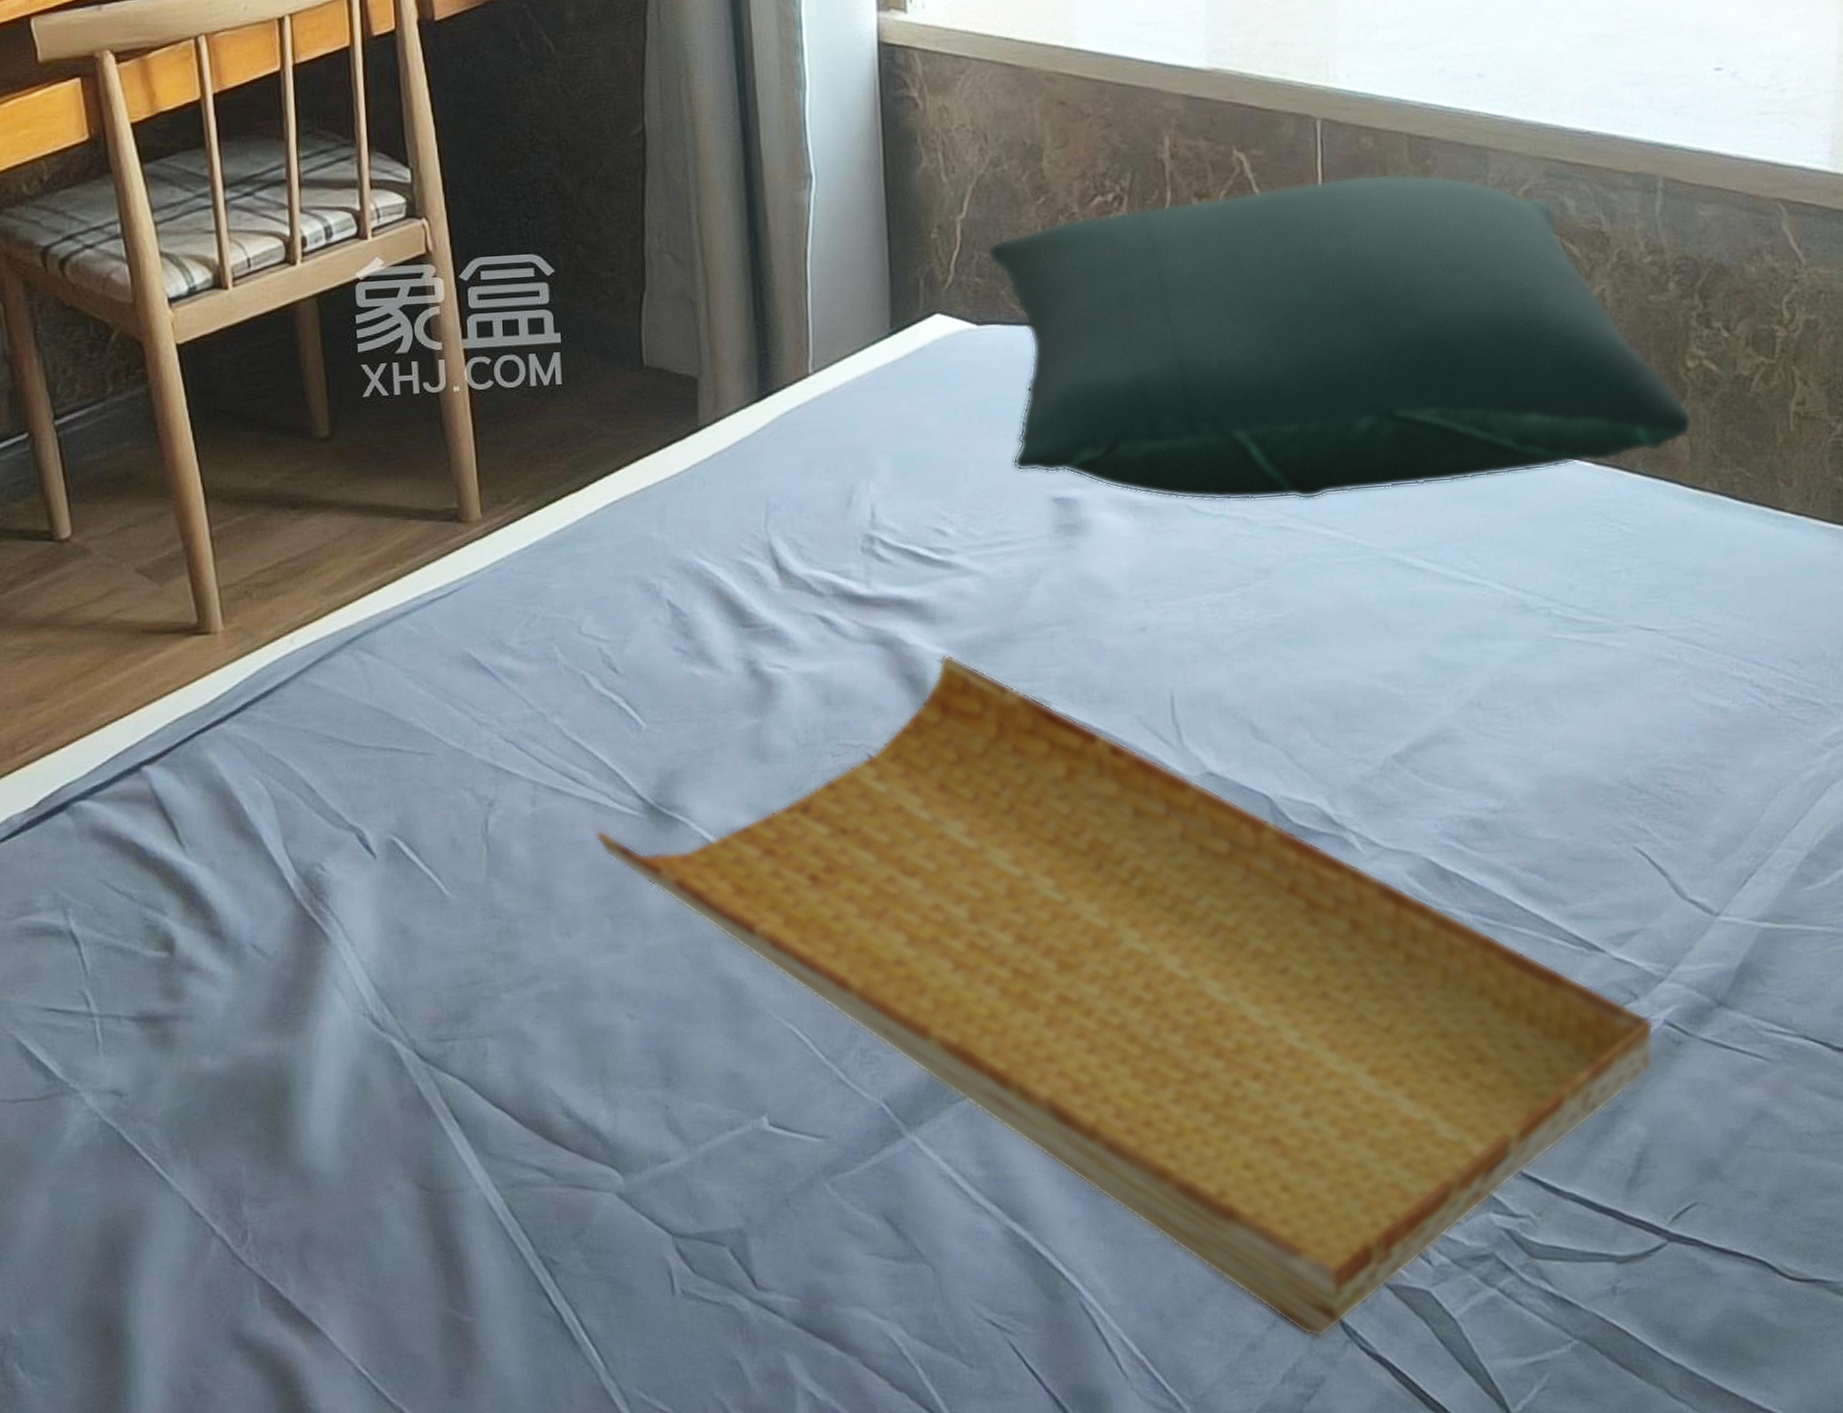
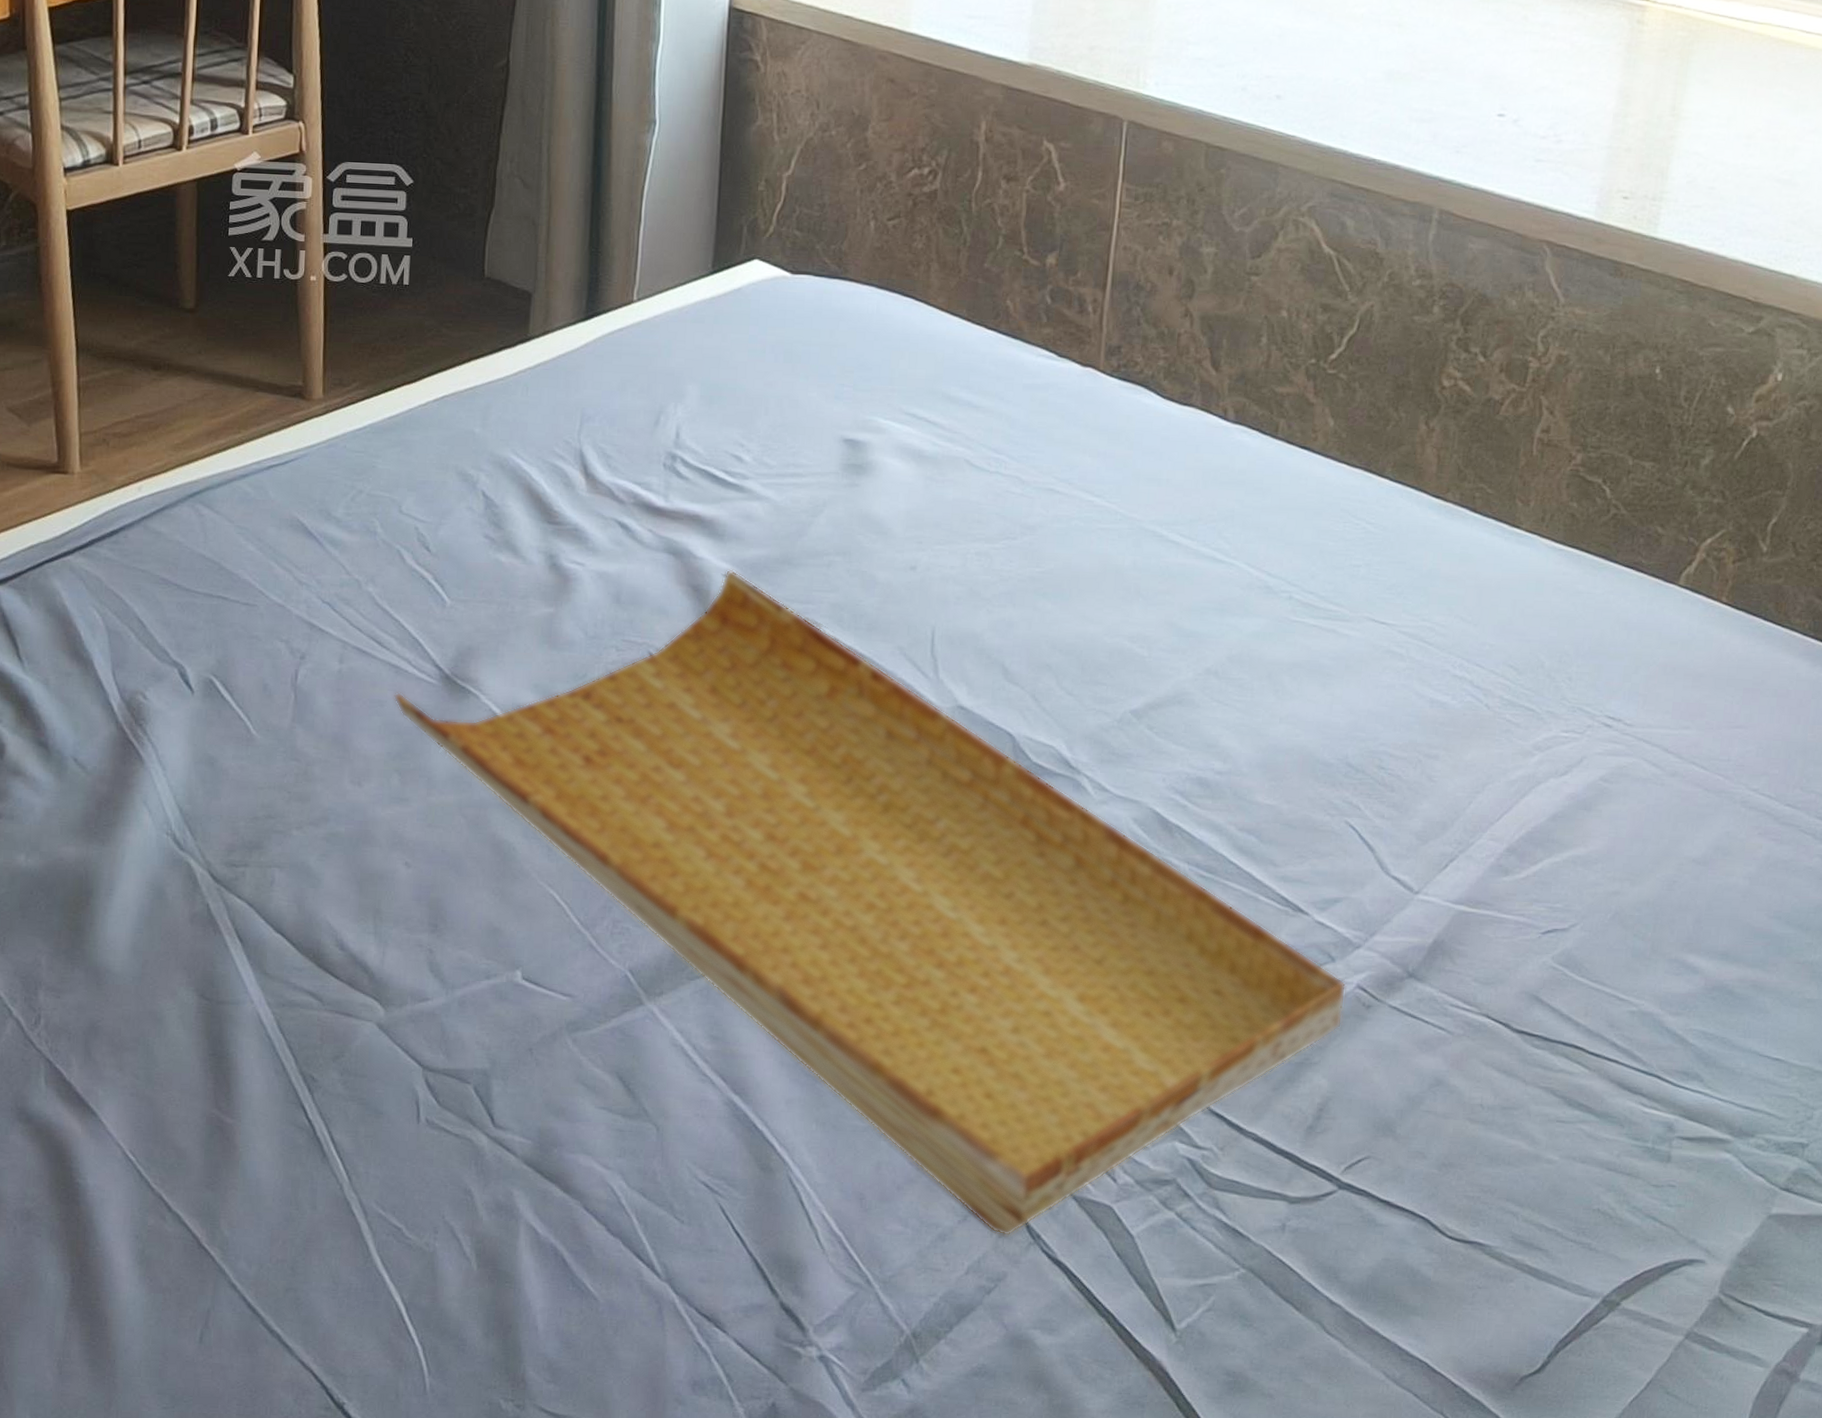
pillow: present [988,173,1692,501] -> none [808,176,1443,467]

